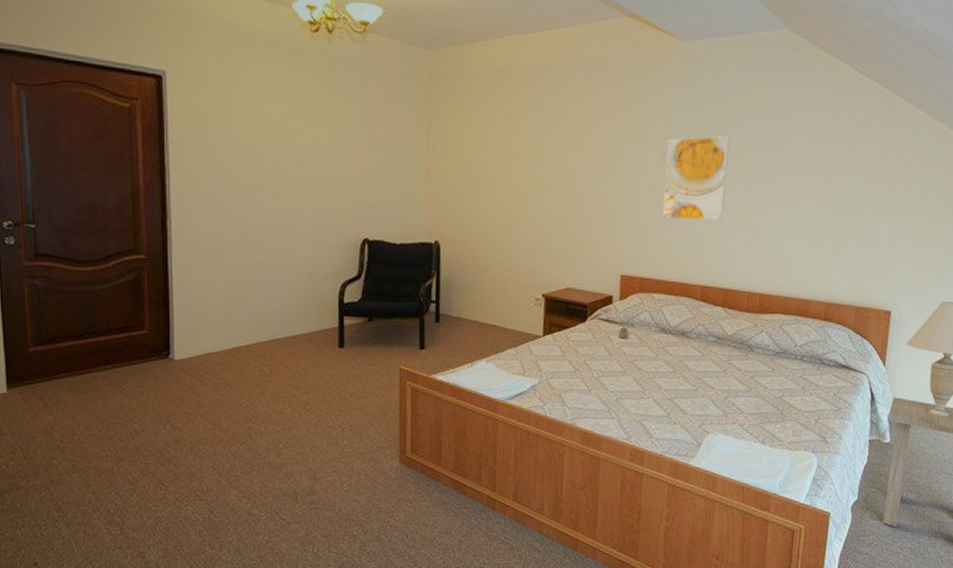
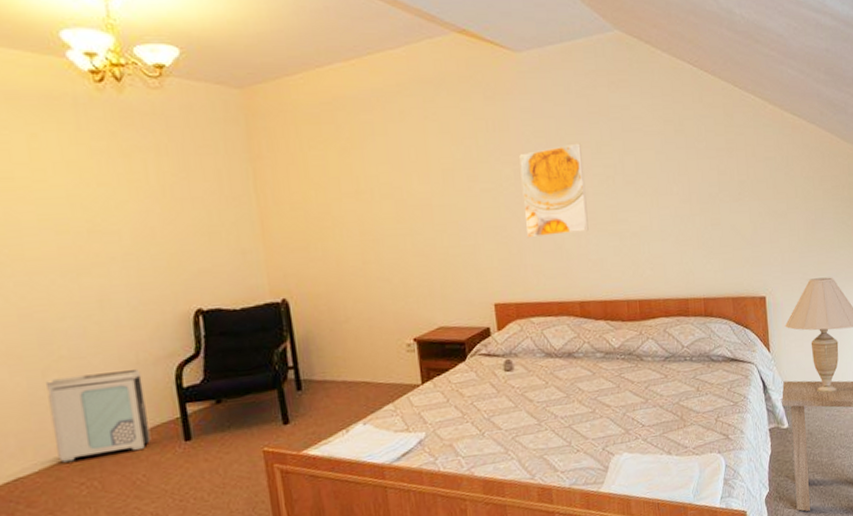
air purifier: none [239,277,313,348] -> present [45,370,151,463]

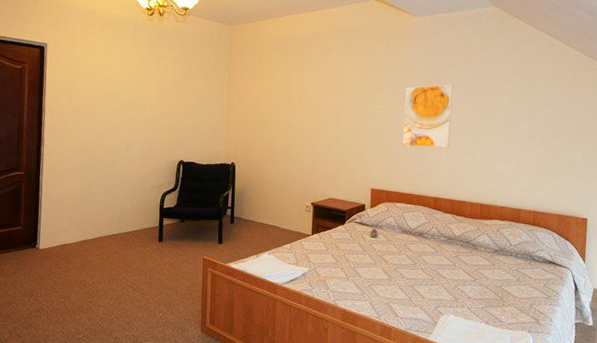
air purifier: present [45,370,151,463] -> none [87,189,142,241]

